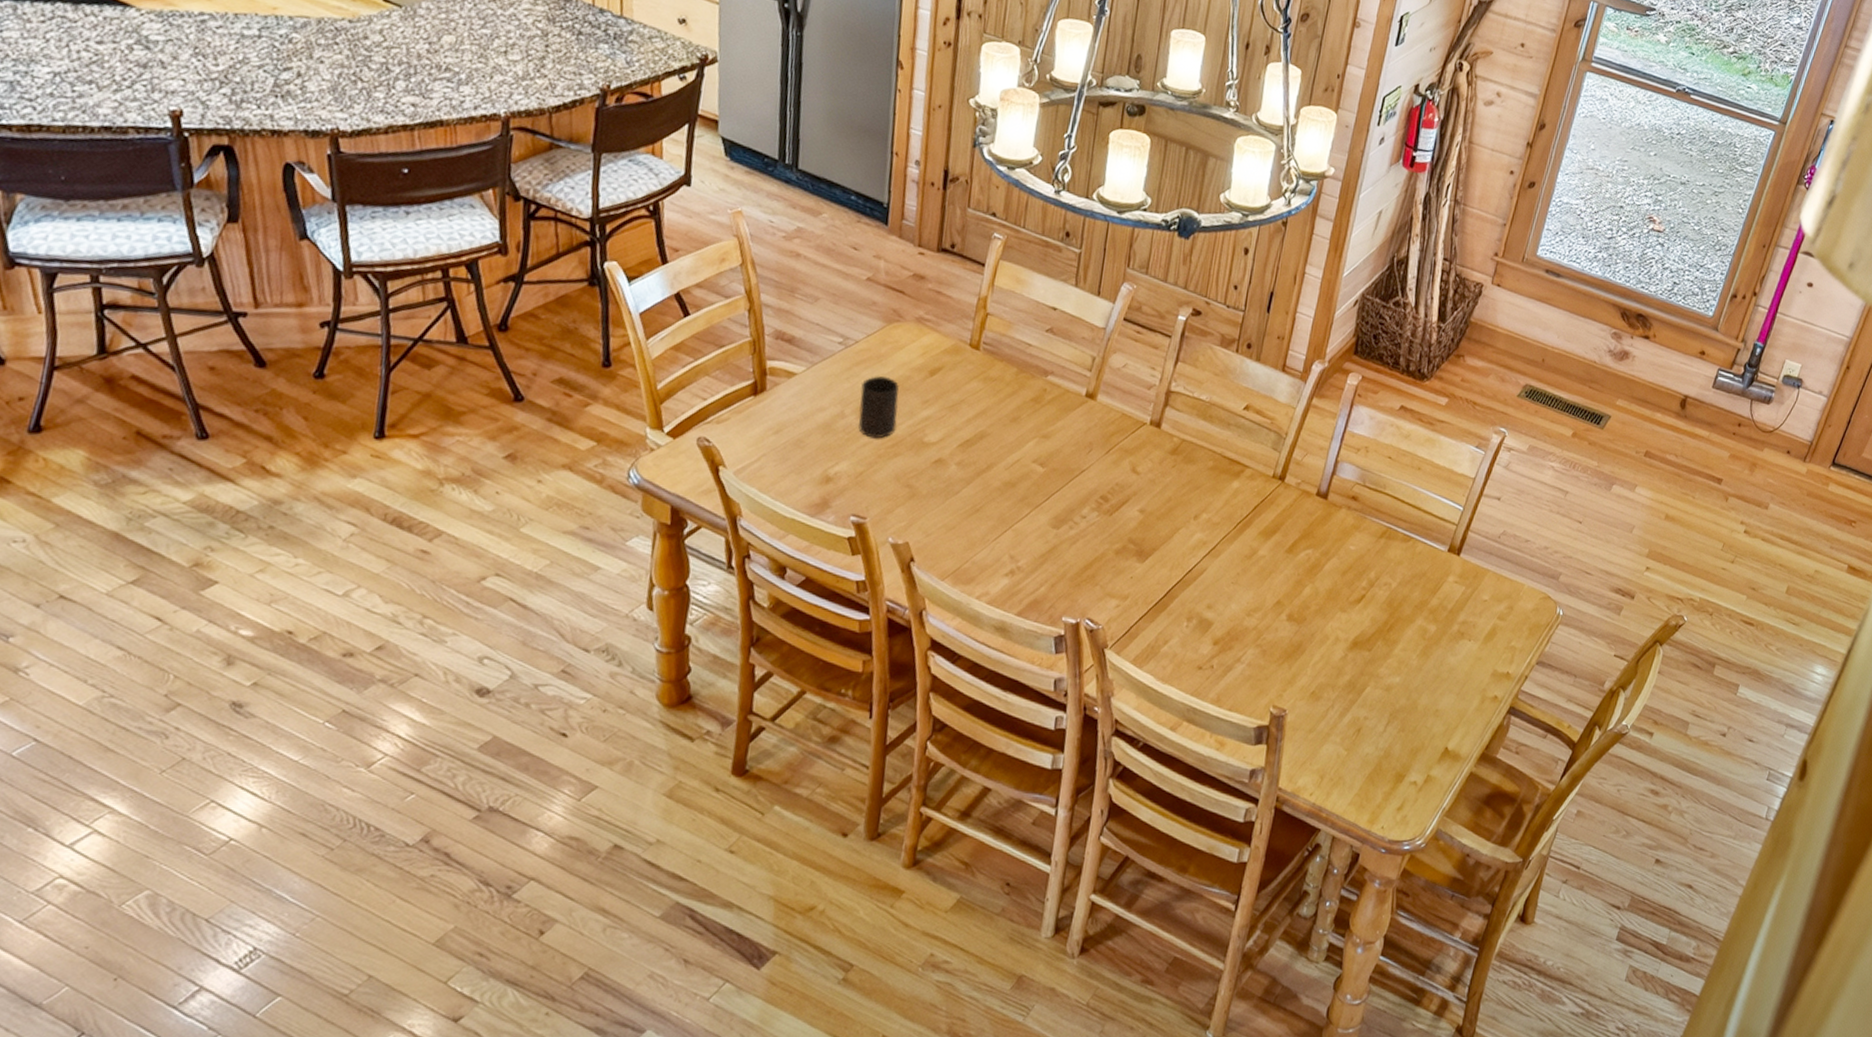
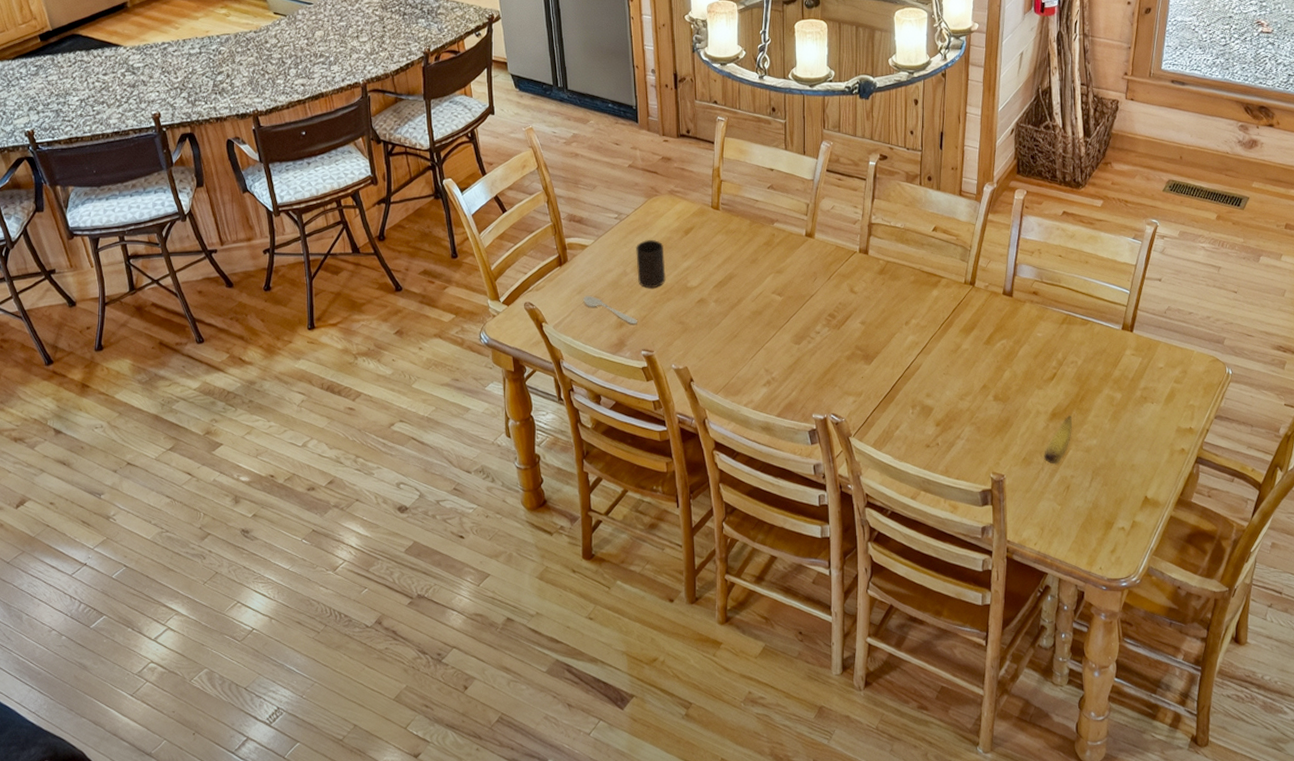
spoon: none [779,437,850,482] -> present [582,295,637,325]
banana: none [1336,646,1375,702] -> present [1044,415,1072,464]

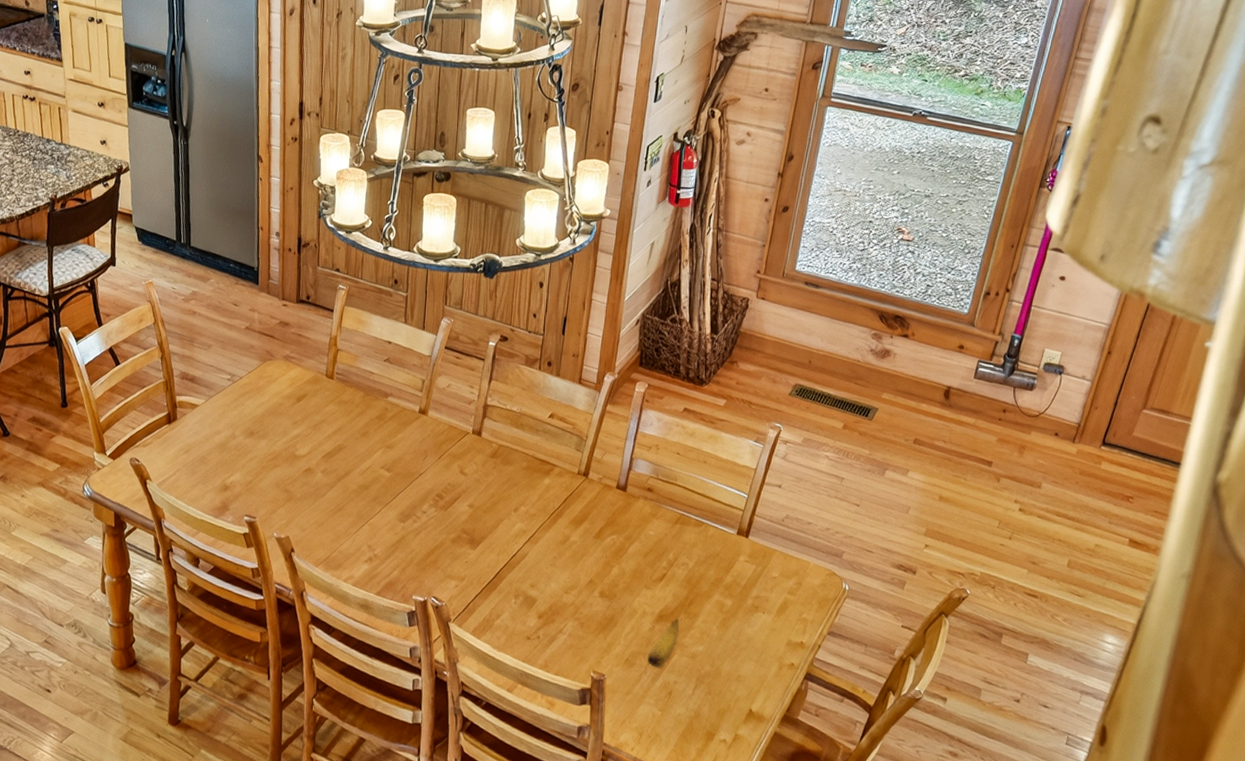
spoon: present [582,295,637,325] -> none [189,455,242,489]
cup: present [636,240,666,289] -> none [246,404,275,454]

